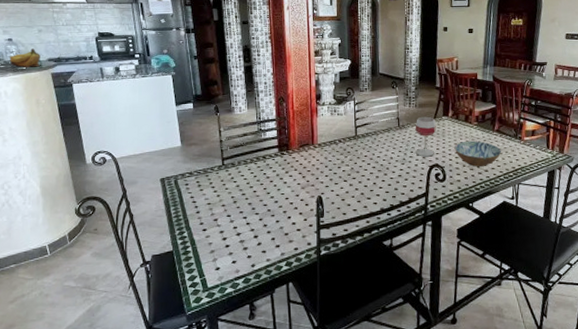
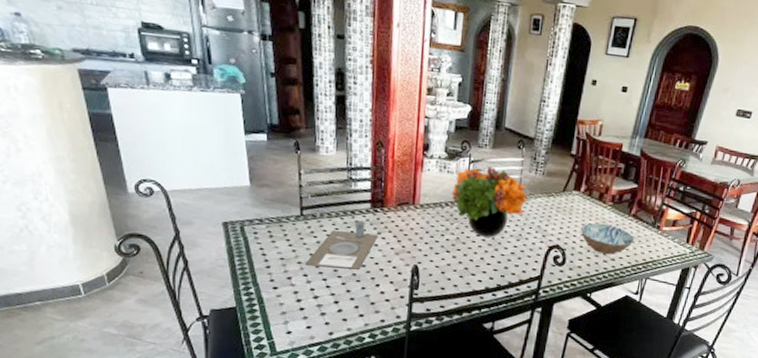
fruit: present [9,48,40,68] -> none [18,31,62,59]
place setting: none [228,164,287,207] -> present [305,220,378,270]
flower arrangement: none [342,106,406,165] -> present [451,166,528,237]
wineglass: present [415,116,436,157] -> none [535,187,564,236]

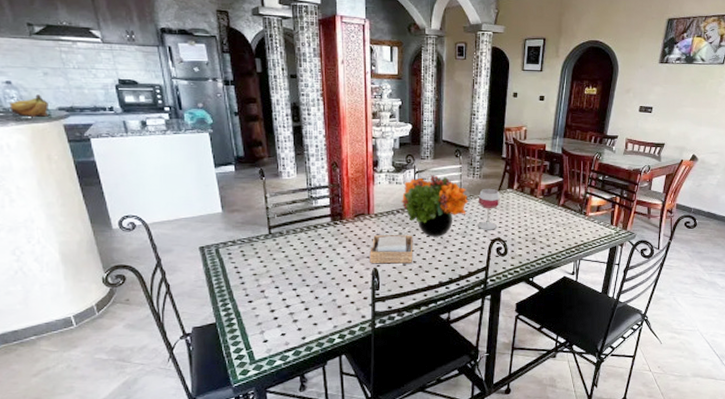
fruit: none [18,31,62,59] -> present [9,94,49,117]
place setting: present [305,220,378,270] -> none [276,234,340,278]
napkin holder: none [410,228,461,264] -> present [370,235,413,264]
wineglass: none [535,187,564,236] -> present [478,188,500,230]
bowl: present [580,222,635,254] -> none [517,215,566,241]

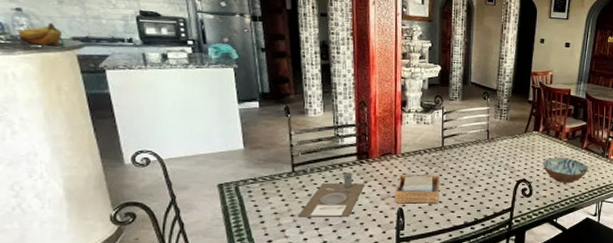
place setting: none [276,234,340,278] -> present [298,172,365,218]
flower arrangement: present [401,175,469,237] -> none [428,116,495,177]
wineglass: present [478,188,500,230] -> none [504,130,526,171]
bowl: none [517,215,566,241] -> present [542,157,589,183]

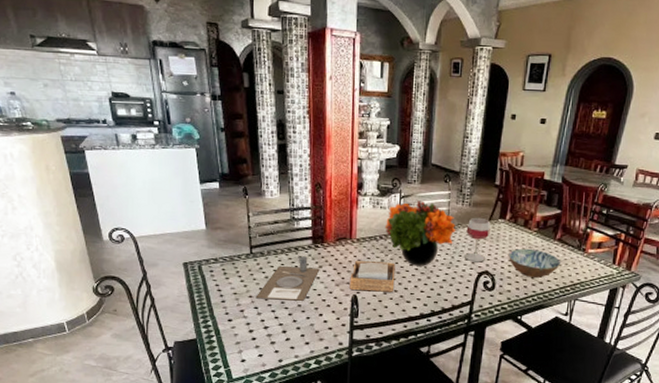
fruit: present [18,23,62,46] -> none [13,106,48,128]
flower arrangement: none [428,116,495,177] -> present [384,201,456,266]
wineglass: none [504,130,526,171] -> present [465,217,491,263]

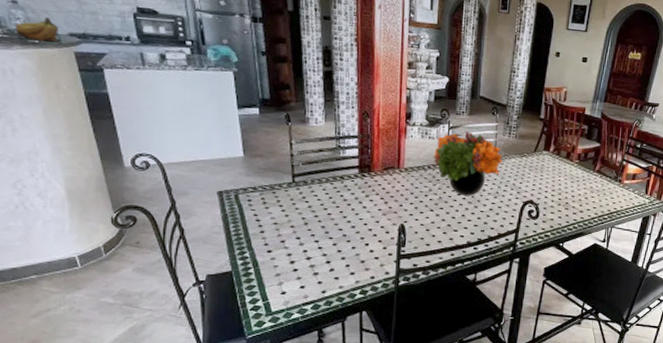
fruit: none [13,106,48,128] -> present [15,17,58,43]
place setting: present [255,256,320,301] -> none [298,185,367,231]
napkin holder: present [349,261,396,292] -> none [397,190,443,221]
wineglass: present [465,217,491,263] -> none [511,149,536,192]
bowl: present [508,248,561,278] -> none [551,179,600,207]

